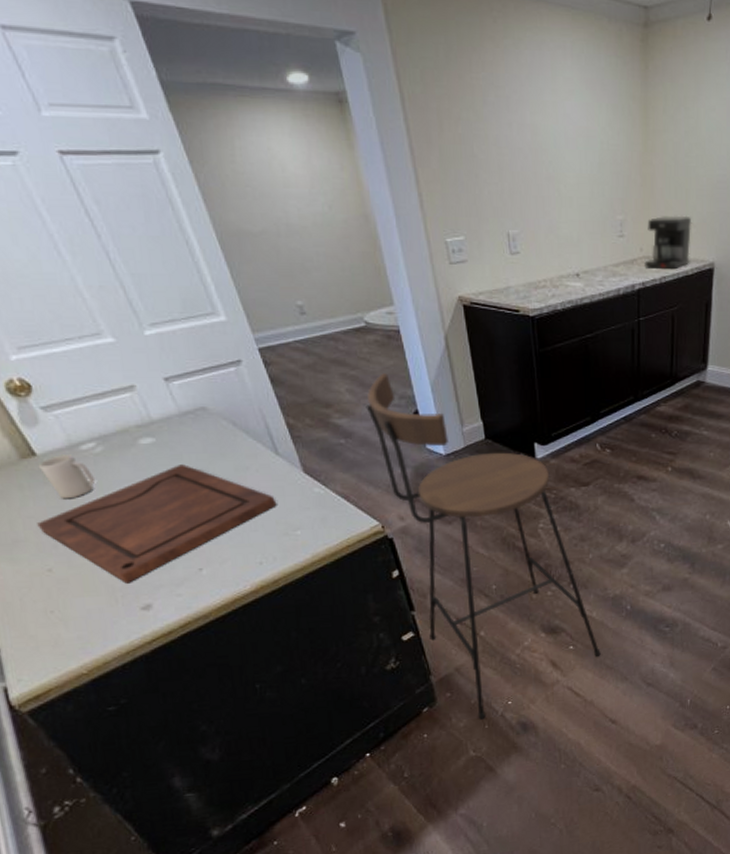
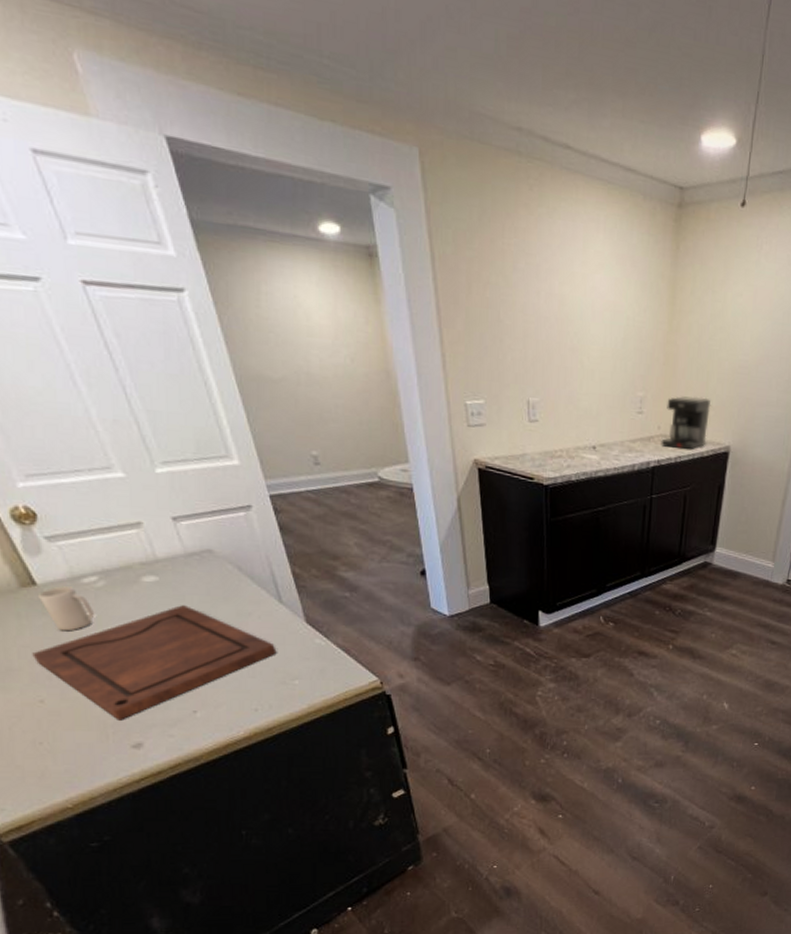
bar stool: present [366,373,601,720] -> none [373,530,589,881]

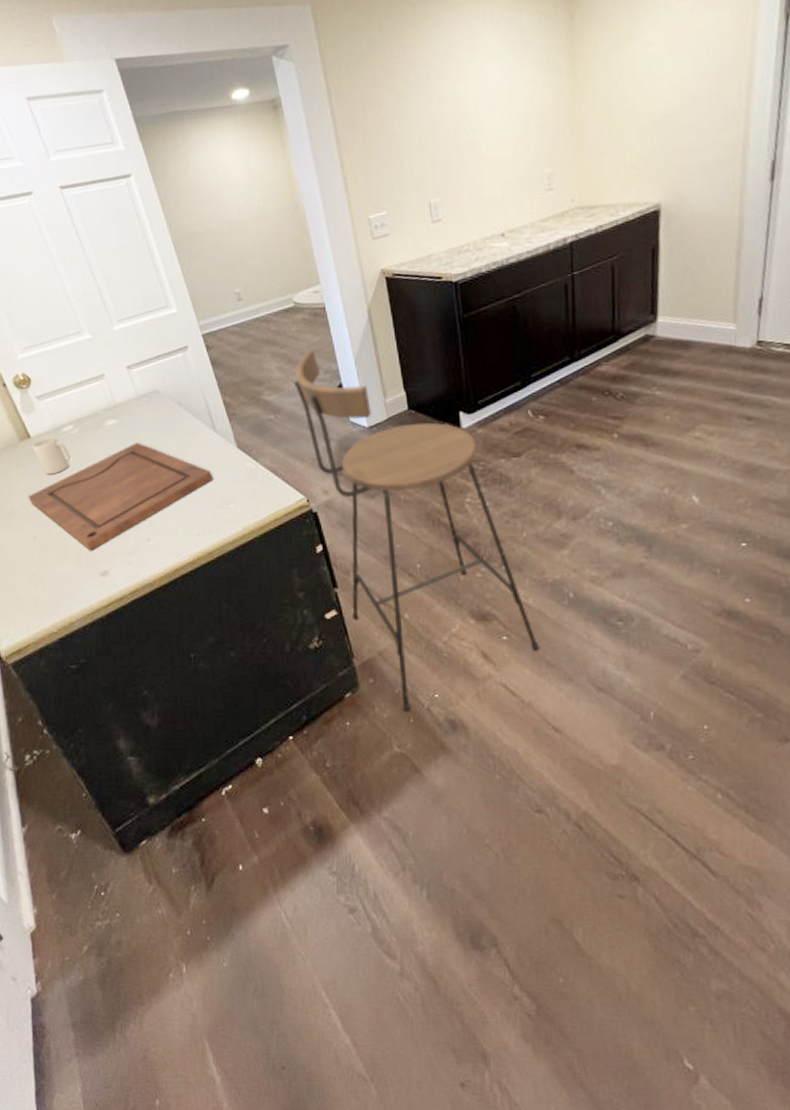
bar stool: none [373,530,589,881] -> present [293,349,539,712]
coffee maker: present [661,396,711,450] -> none [577,158,631,219]

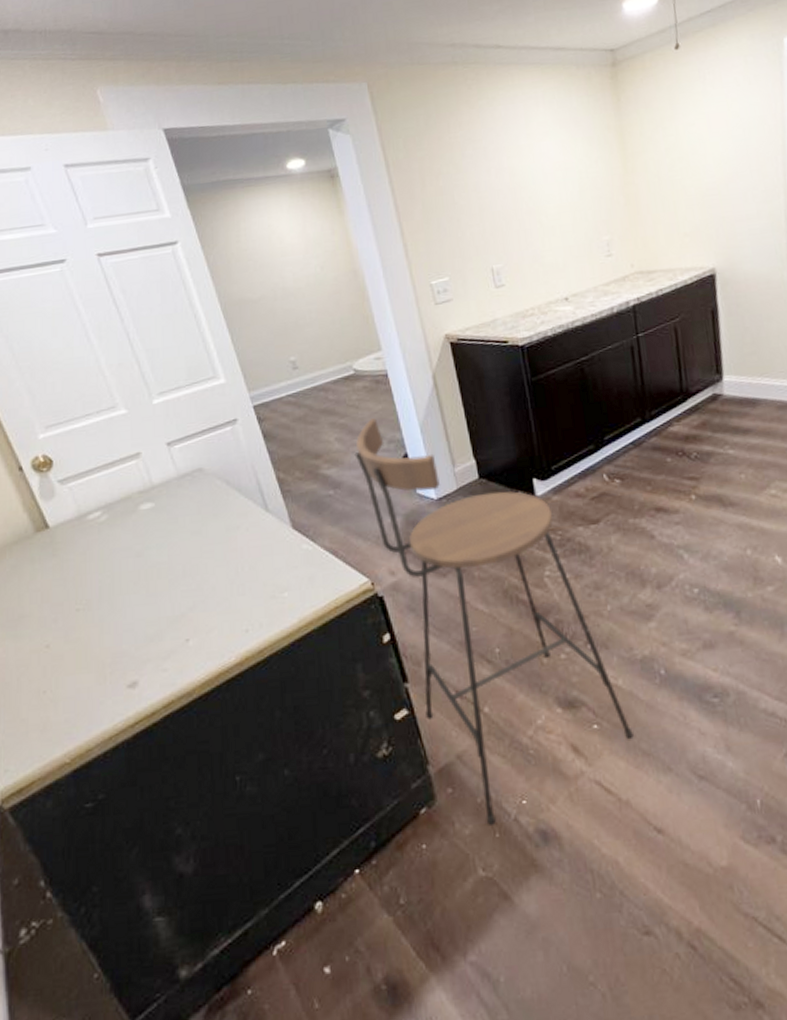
cutting board: present [28,443,214,551] -> none [42,528,265,659]
mug: present [31,436,72,475] -> none [49,525,98,571]

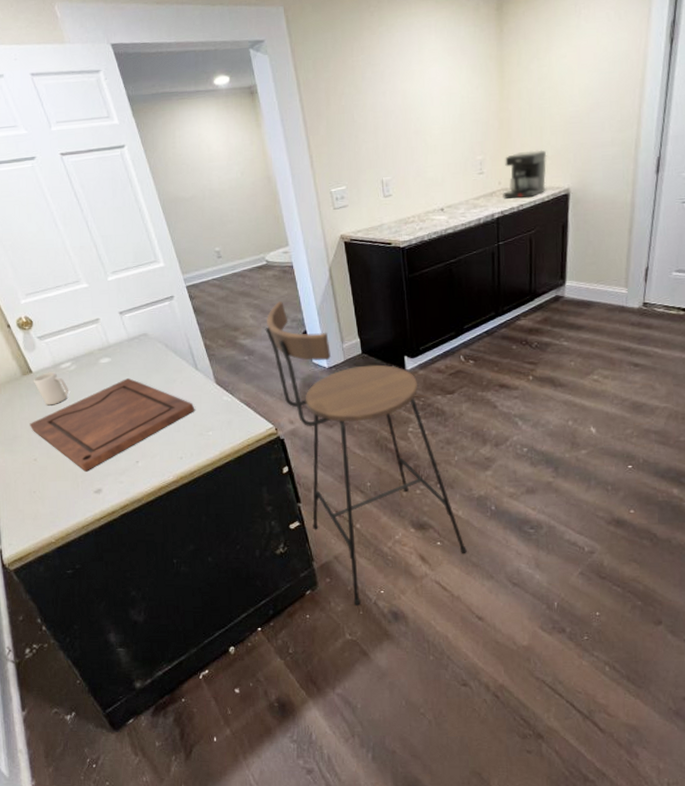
cutting board: none [42,528,265,659] -> present [29,378,195,472]
mug: none [49,525,98,571] -> present [33,372,69,406]
coffee maker: none [636,226,688,283] -> present [503,150,547,199]

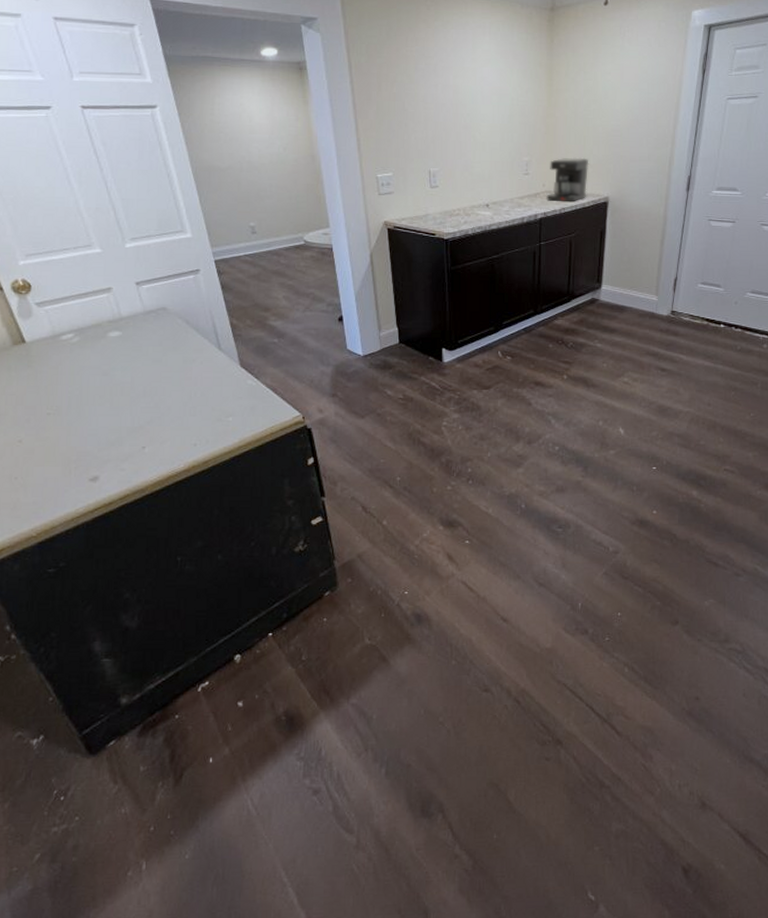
cutting board: present [29,378,195,472] -> none [17,355,215,457]
mug: present [33,372,69,406] -> none [25,343,69,381]
bar stool: present [265,301,467,605] -> none [298,284,495,608]

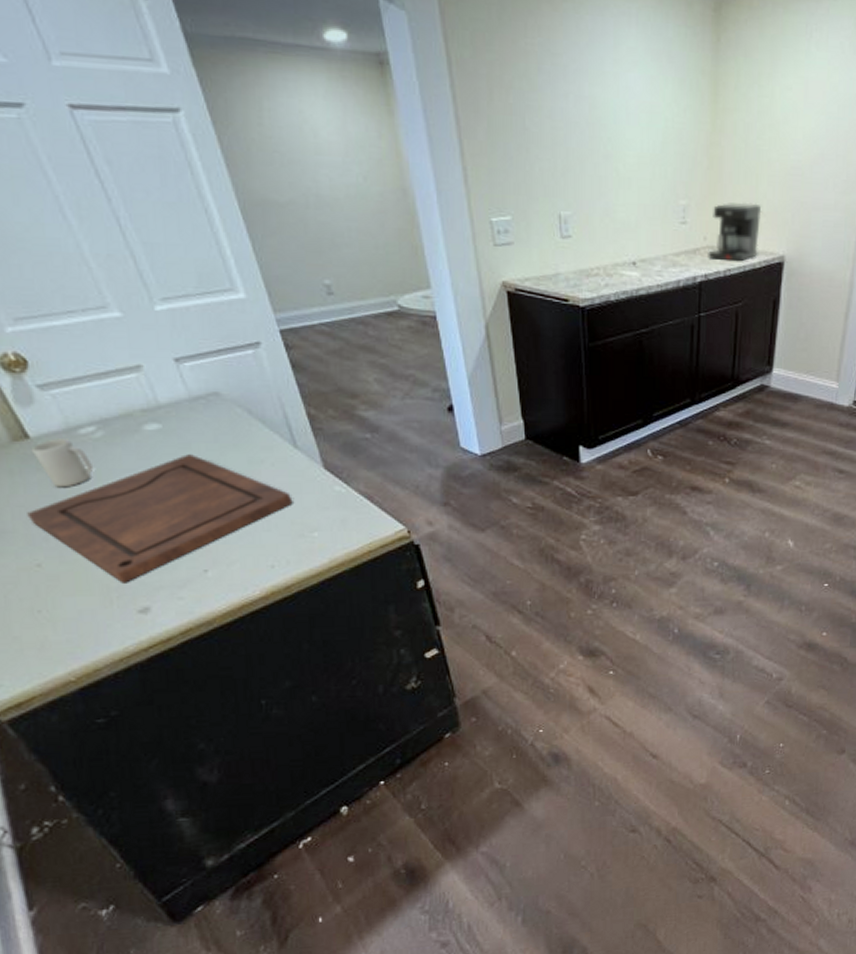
cutting board: none [17,355,215,457] -> present [27,454,293,583]
mug: none [25,343,69,381] -> present [31,438,94,488]

